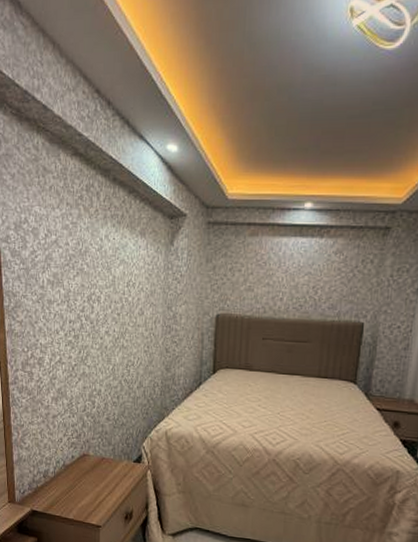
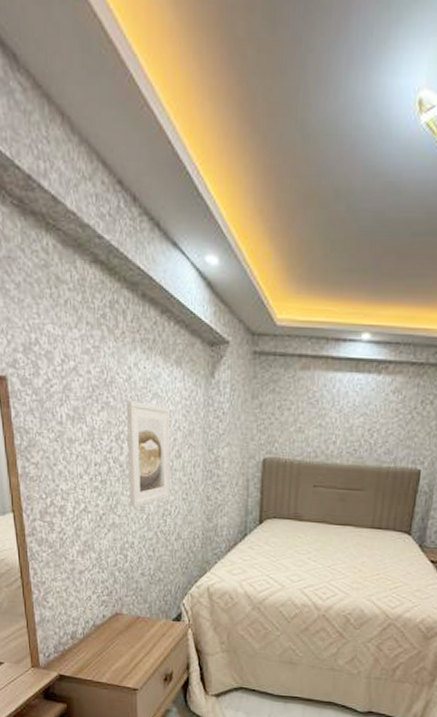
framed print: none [97,266,135,359] -> present [126,399,171,508]

